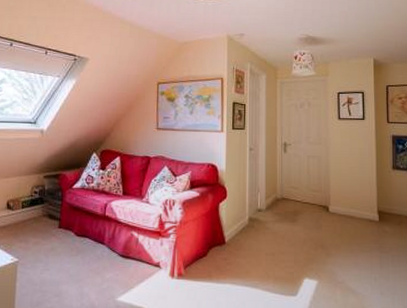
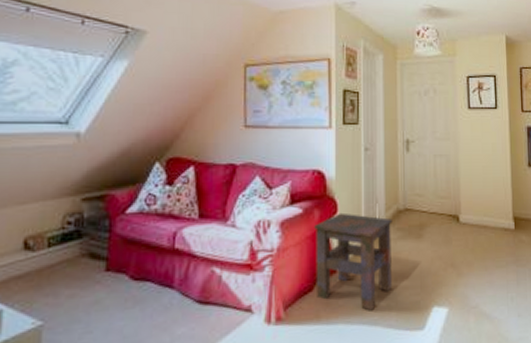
side table: none [208,197,271,276] -> present [314,212,393,311]

